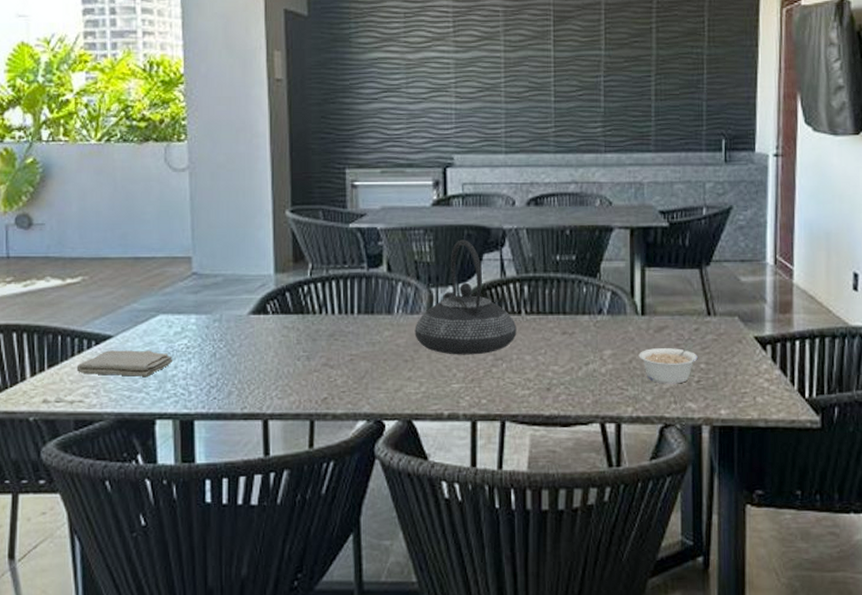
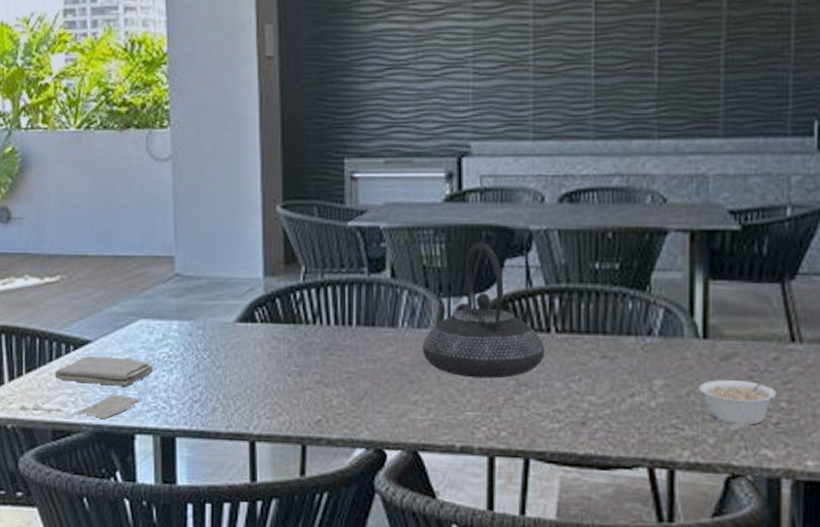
playing card: none [95,384,161,408] -> present [73,394,141,420]

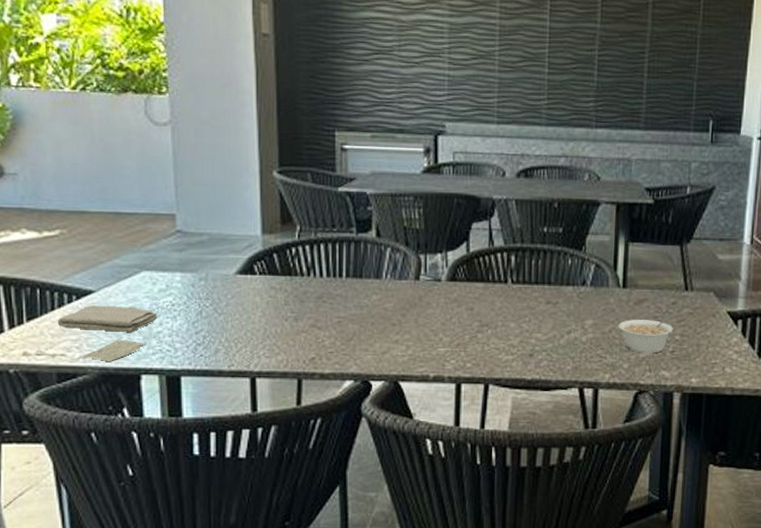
teapot: present [422,242,545,379] -> none [402,208,503,321]

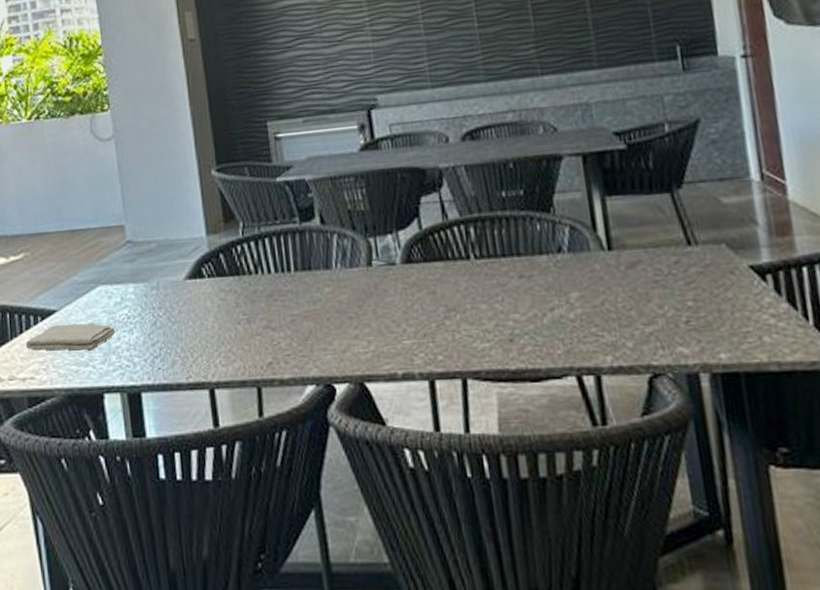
playing card: present [78,339,146,362] -> none [46,357,107,383]
legume: present [618,316,674,354] -> none [610,278,683,327]

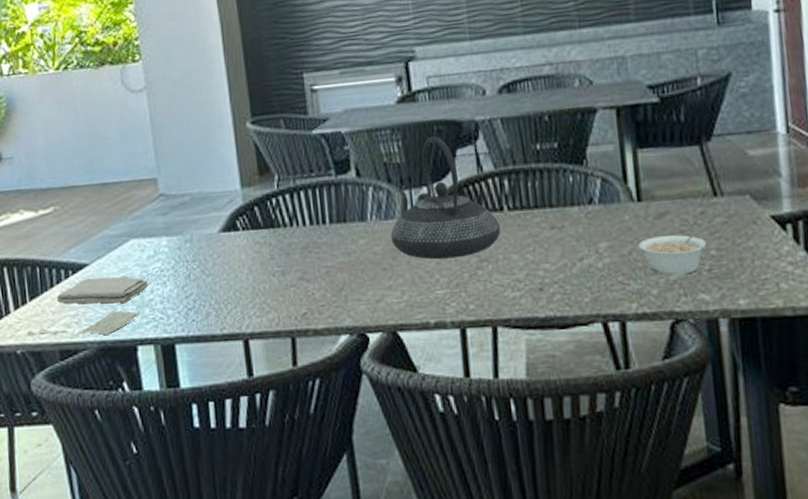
playing card: none [46,357,107,383] -> present [78,310,140,336]
teapot: none [356,183,468,309] -> present [390,136,501,260]
legume: none [610,278,683,327] -> present [638,228,707,276]

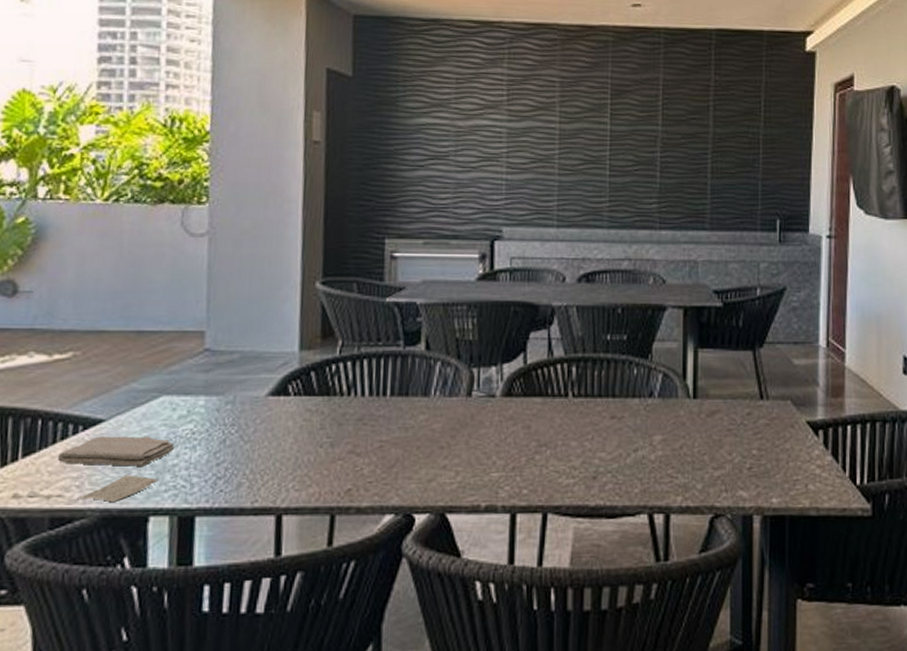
teapot: present [390,136,501,260] -> none [452,317,563,441]
legume: present [638,228,707,276] -> none [689,428,750,471]

